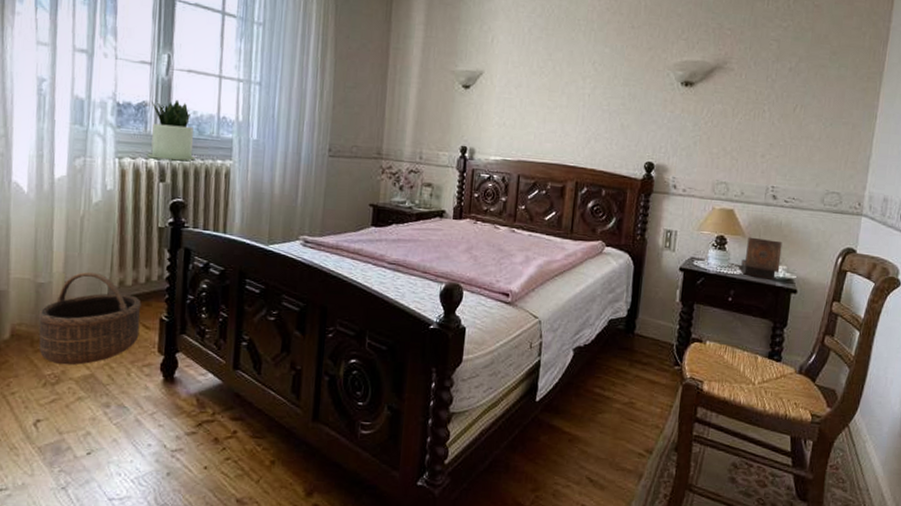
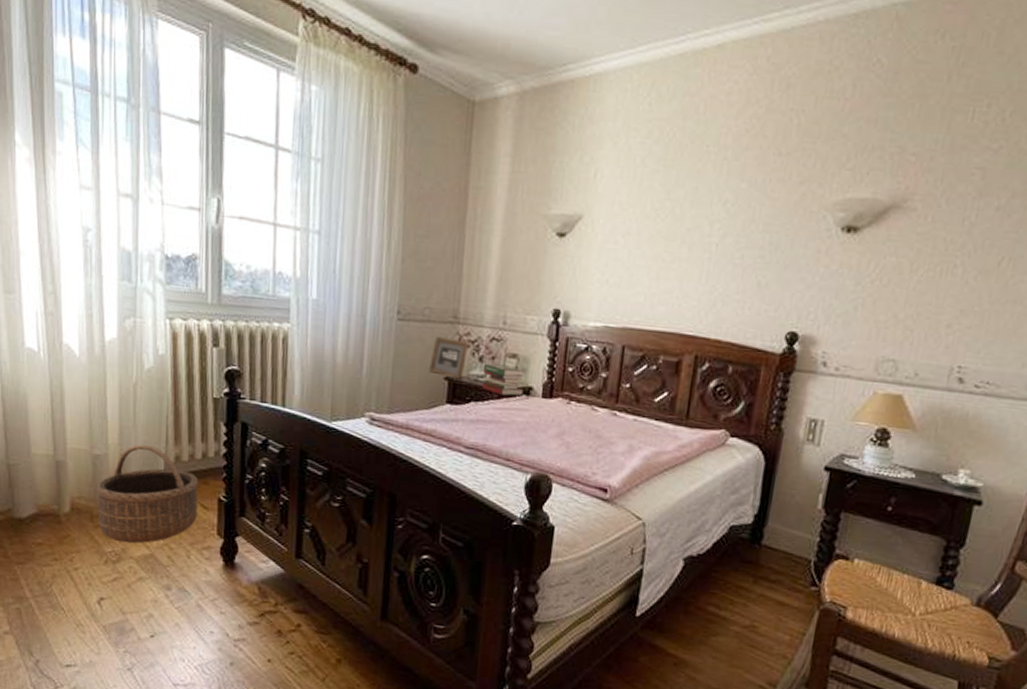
planter: present [147,99,197,161] -> none [198,251,252,324]
picture frame: none [357,170,391,206] -> present [429,337,469,379]
books: none [401,191,437,219] -> present [481,363,524,396]
jewelry box: present [738,237,783,280] -> none [904,431,967,487]

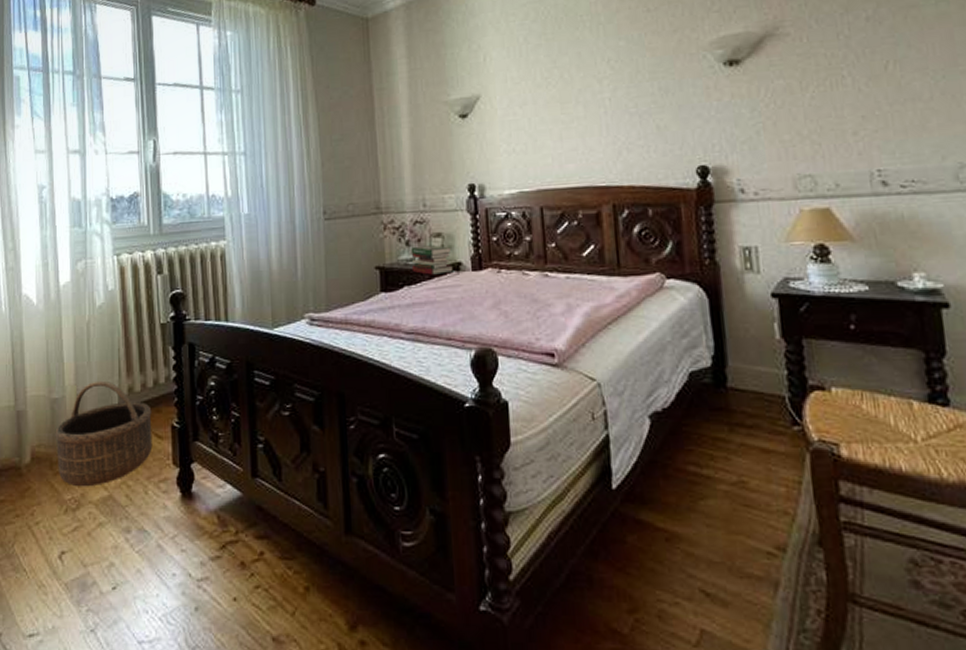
picture frame: present [429,337,469,379] -> none [360,229,394,267]

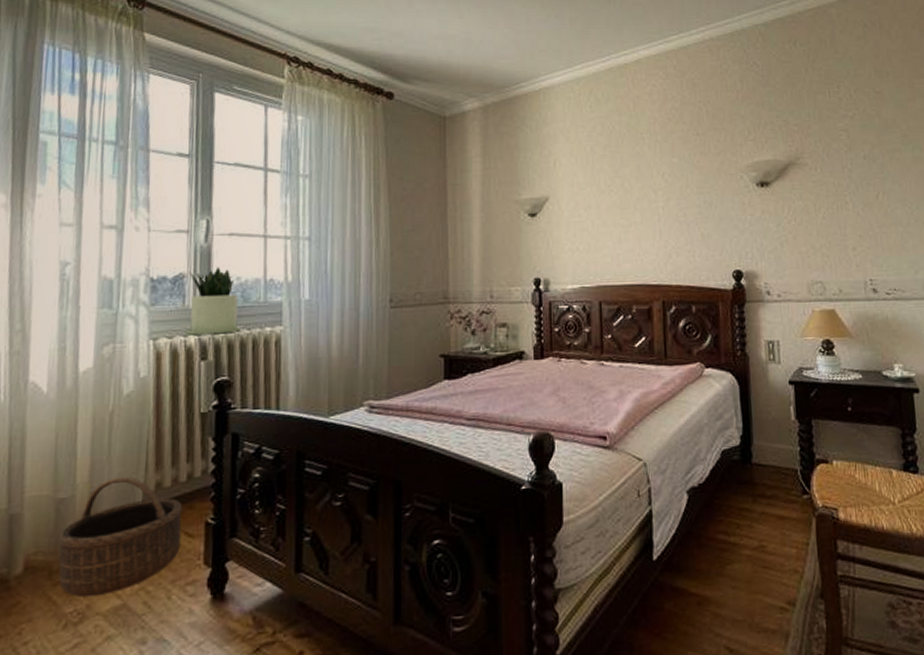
planter: none [141,185,191,251] -> present [185,267,242,335]
books: present [410,245,453,275] -> none [476,335,516,363]

